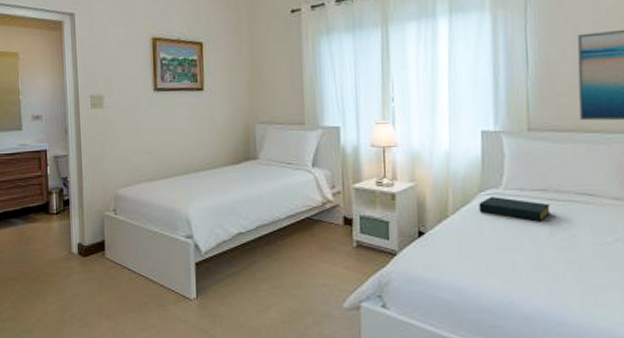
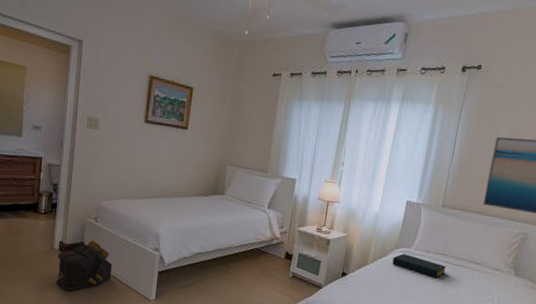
backpack: none [78,237,142,302] -> present [55,240,113,292]

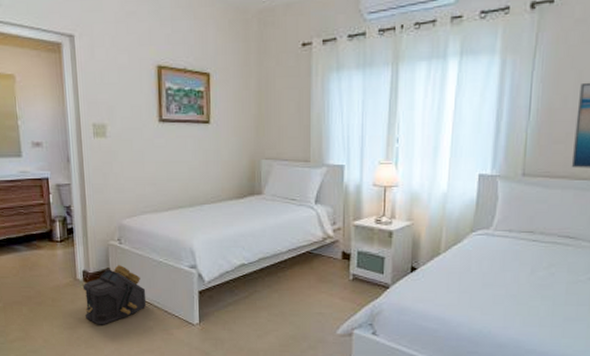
hardback book: present [392,254,446,279] -> none [469,237,534,261]

